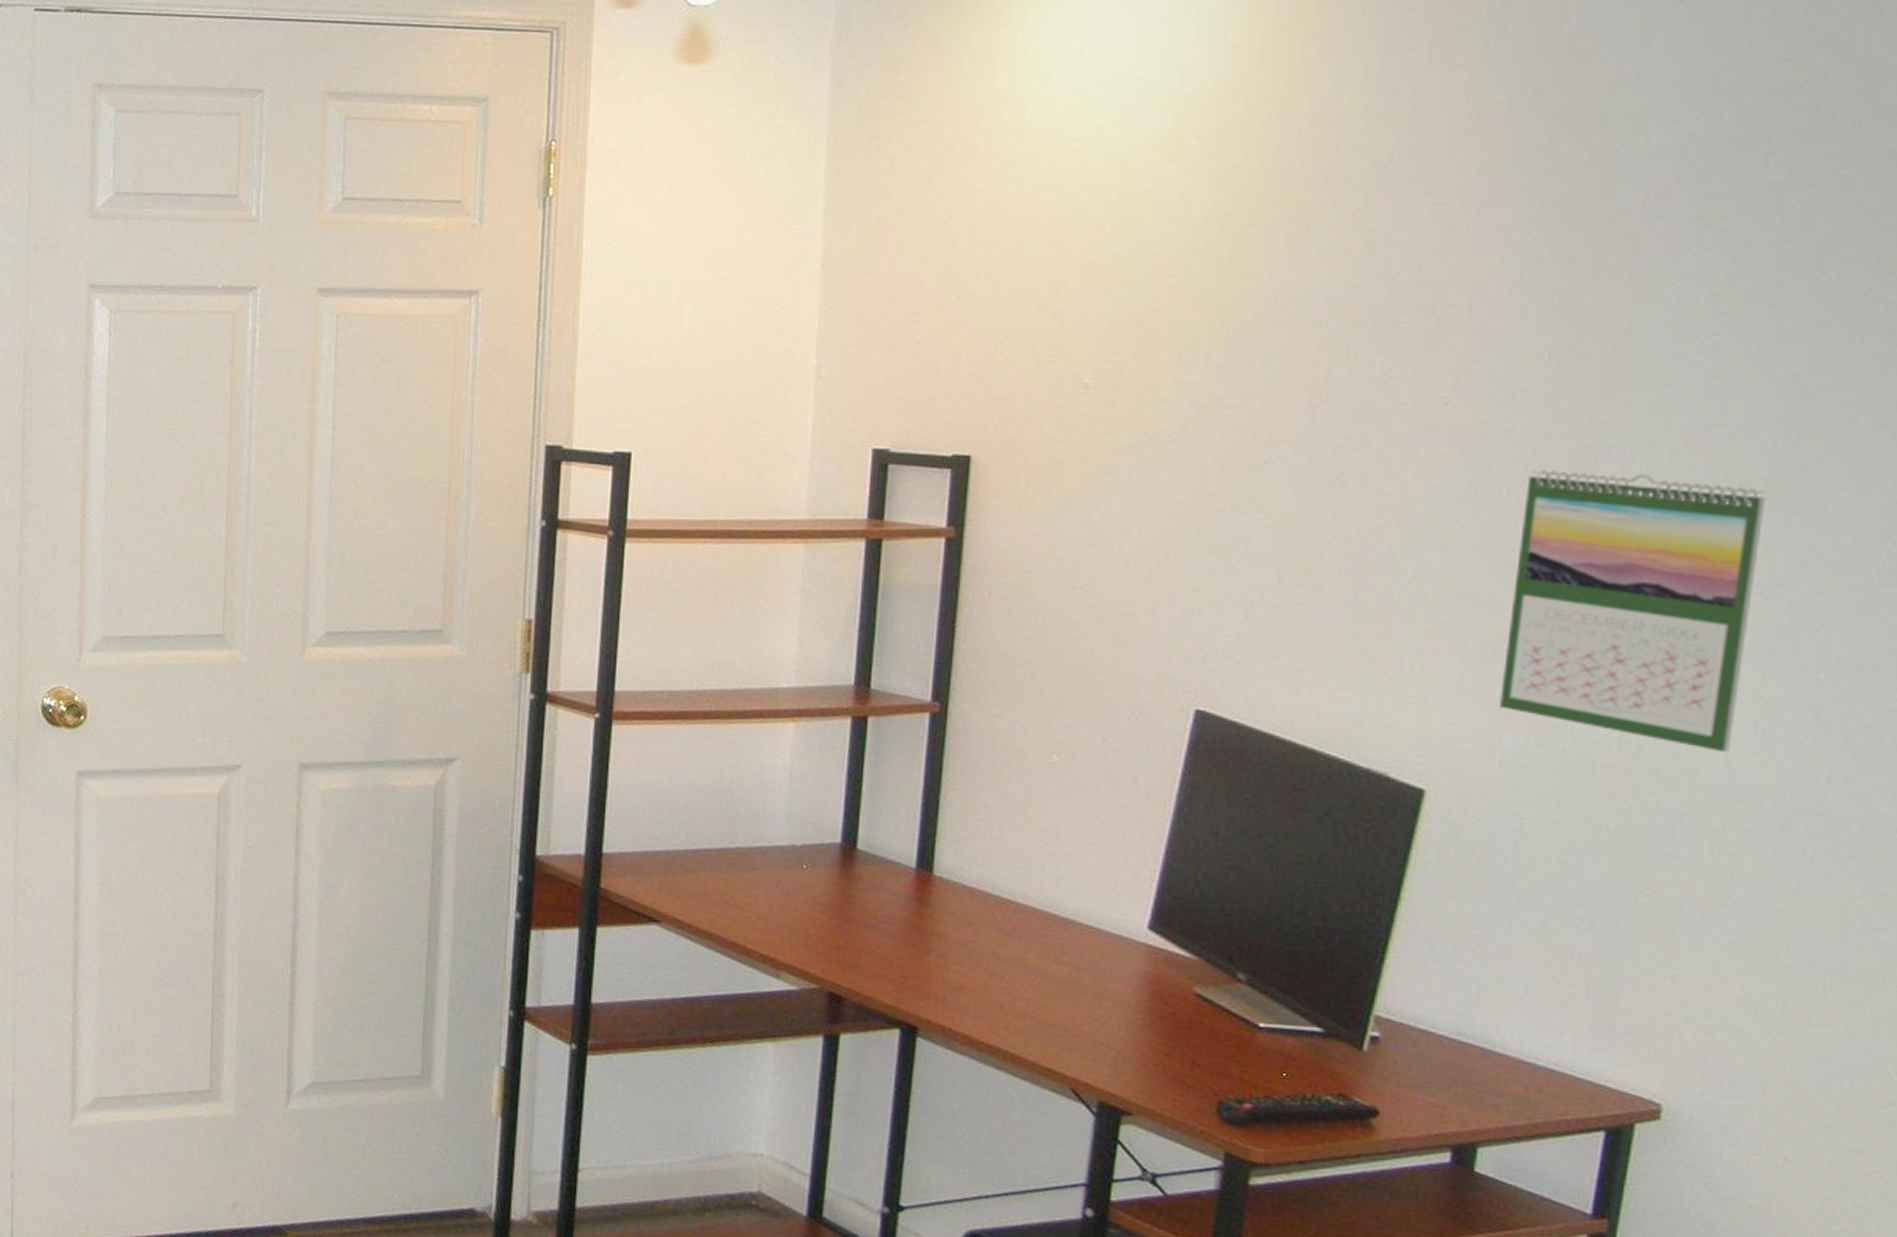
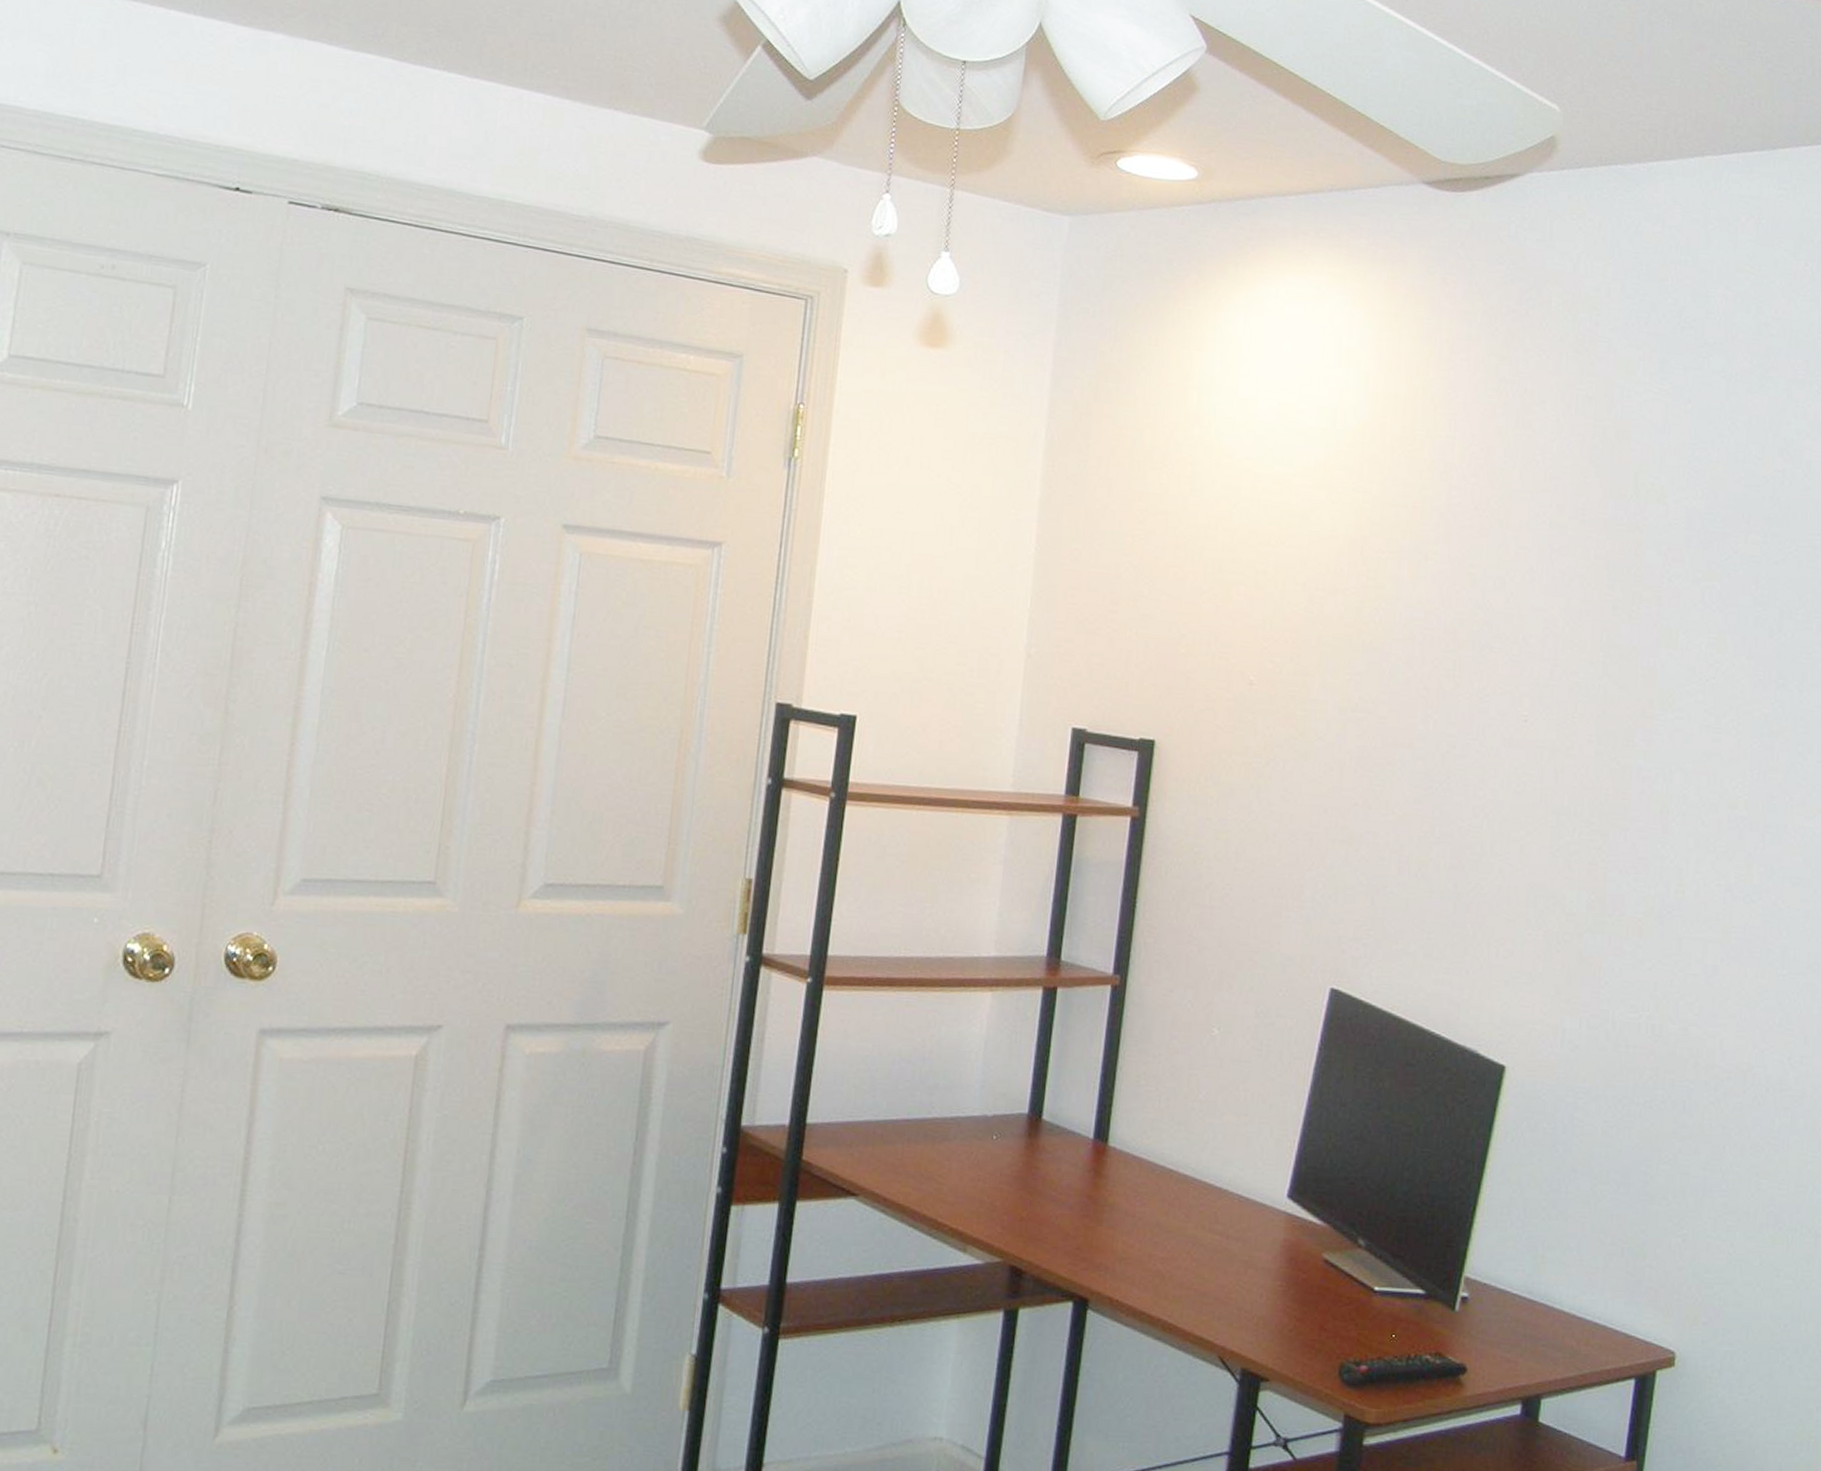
calendar: present [1500,470,1766,753] -> none [1561,784,1747,1036]

